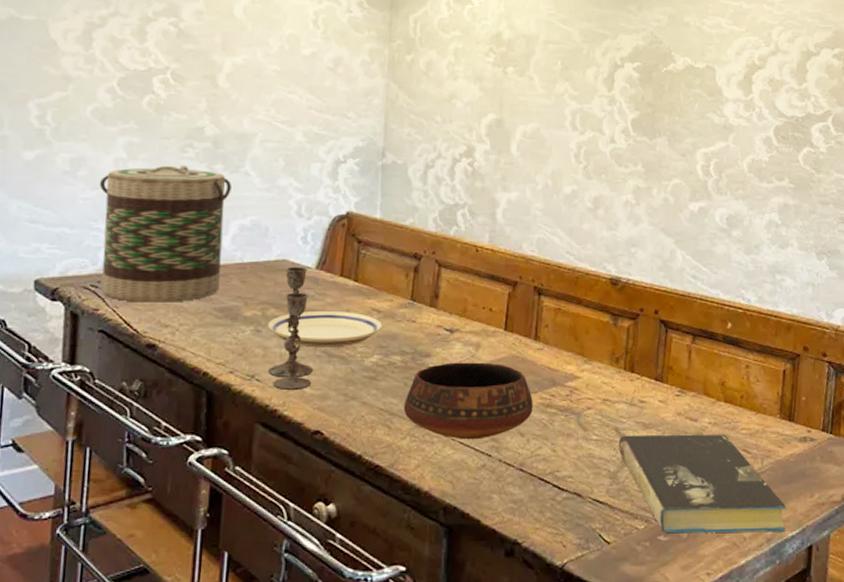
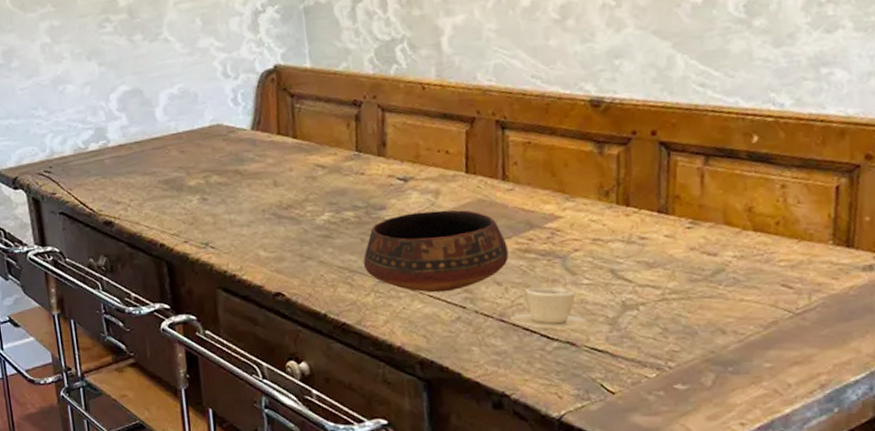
basket: present [99,165,232,302] -> none [31,41,161,183]
plate: present [267,310,382,347] -> none [212,170,329,211]
candlestick: present [269,266,313,390] -> none [221,129,265,255]
cup: none [528,440,594,480] -> present [509,286,589,329]
book: present [619,434,787,534] -> none [617,269,847,381]

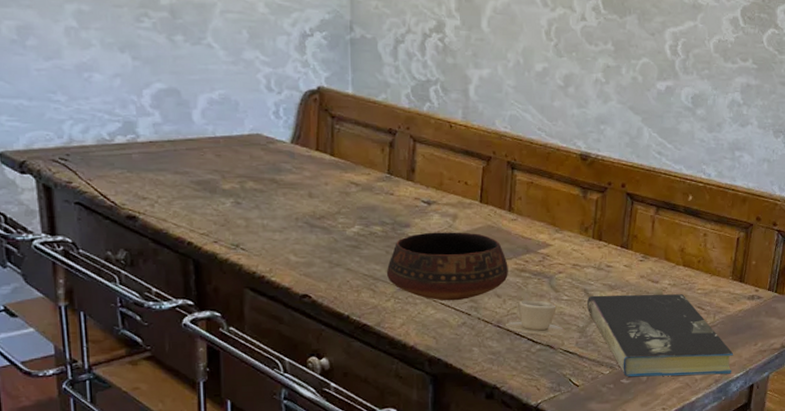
book: none [617,269,847,381] -> present [587,294,734,377]

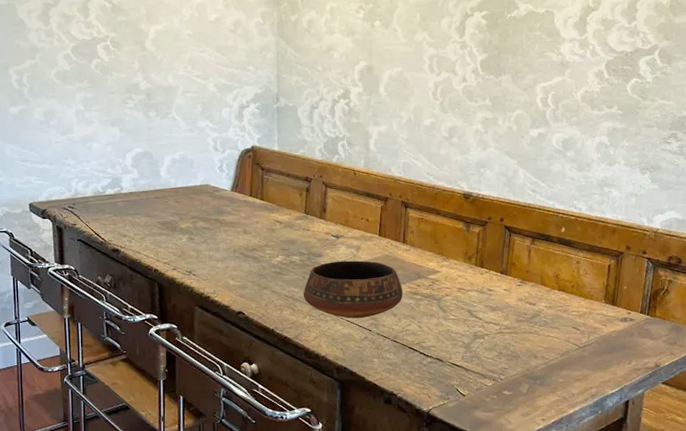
cup: present [505,300,565,335] -> none [400,319,452,349]
book: present [587,294,734,377] -> none [472,315,609,390]

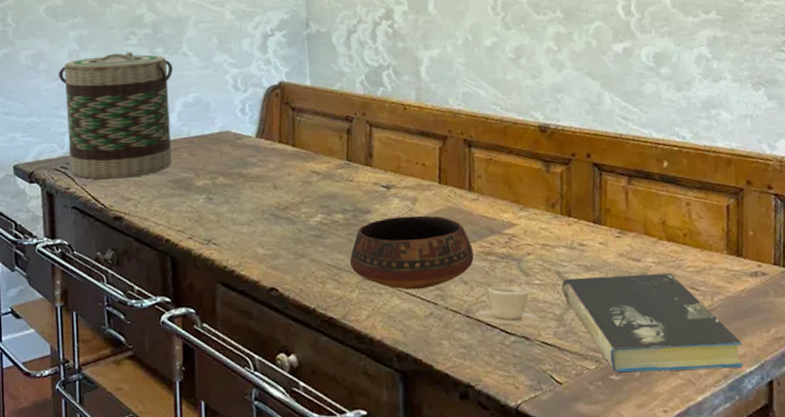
basket: none [66,114,163,219] -> present [58,52,173,180]
cup: none [400,319,452,349] -> present [474,286,540,325]
book: none [472,315,609,390] -> present [562,273,744,373]

